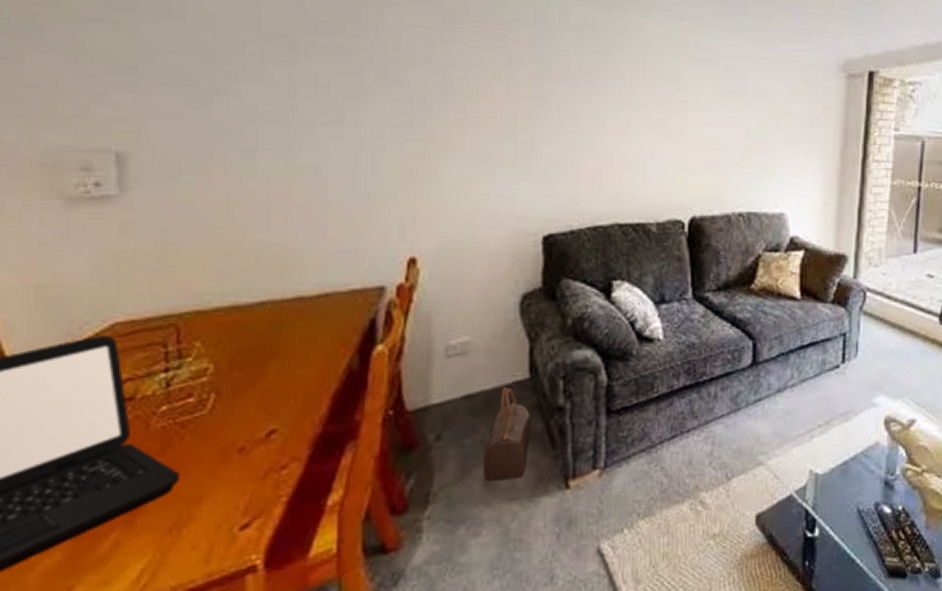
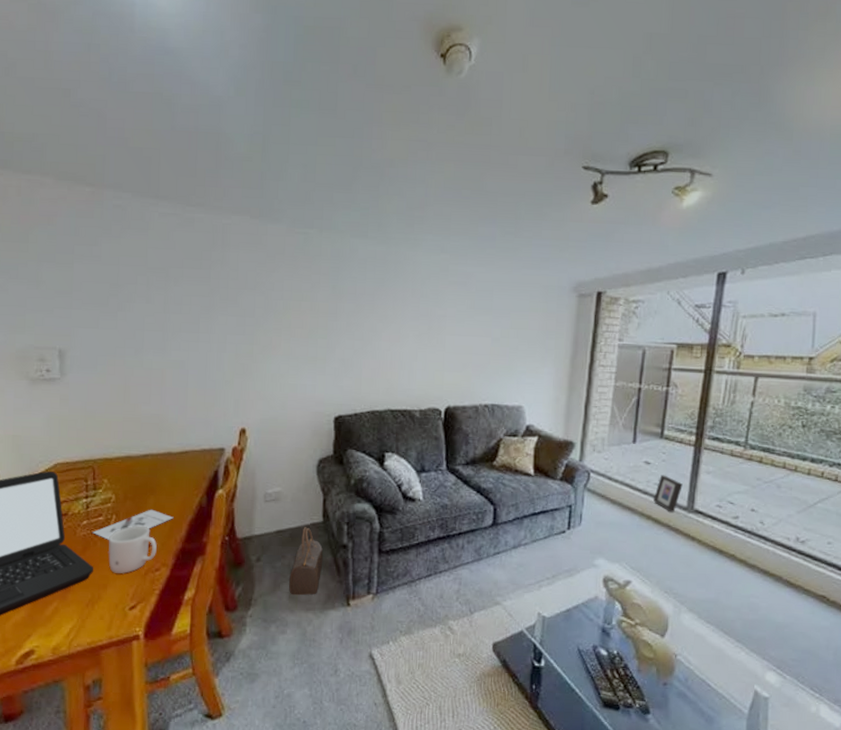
architectural model: none [177,380,309,431] -> present [92,509,174,540]
mug: none [202,405,283,479] -> present [107,525,157,574]

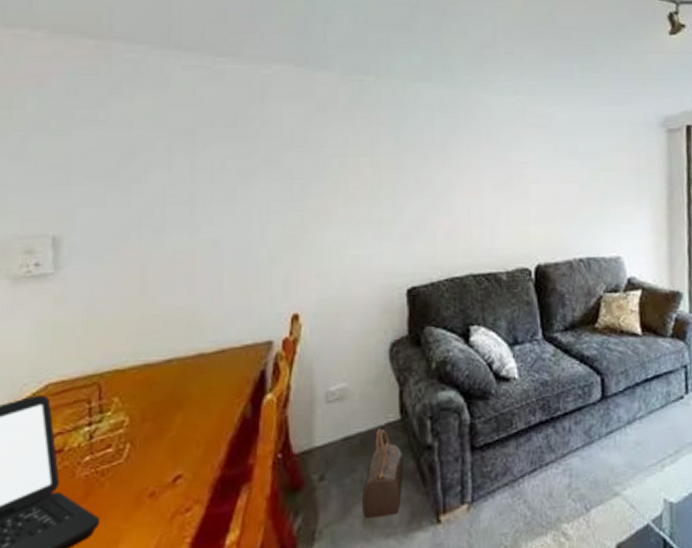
architectural model: present [92,509,174,540] -> none [98,429,209,478]
mug: present [107,525,157,574] -> none [119,453,187,522]

